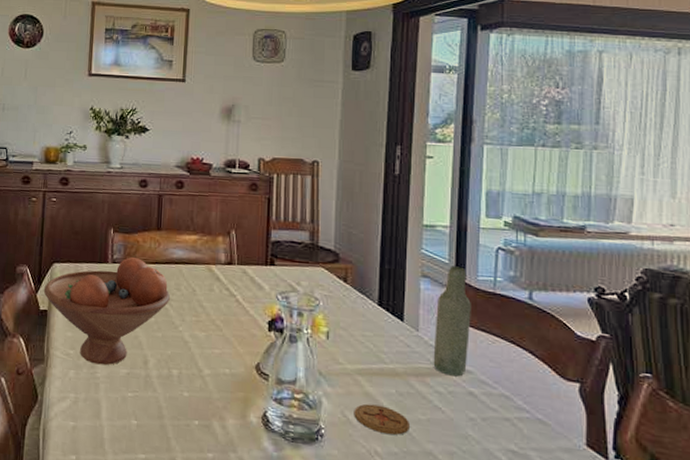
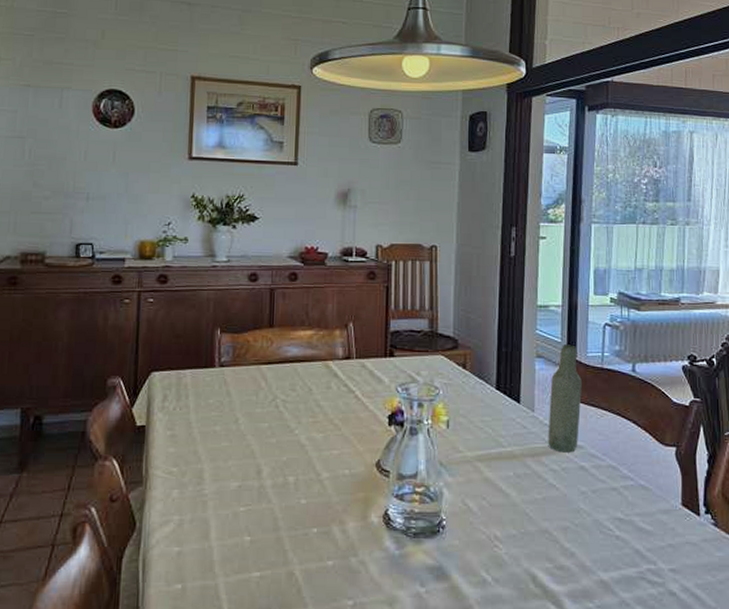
fruit bowl: present [43,256,170,366] -> none [140,358,284,480]
coaster: present [354,403,409,435] -> none [474,489,527,518]

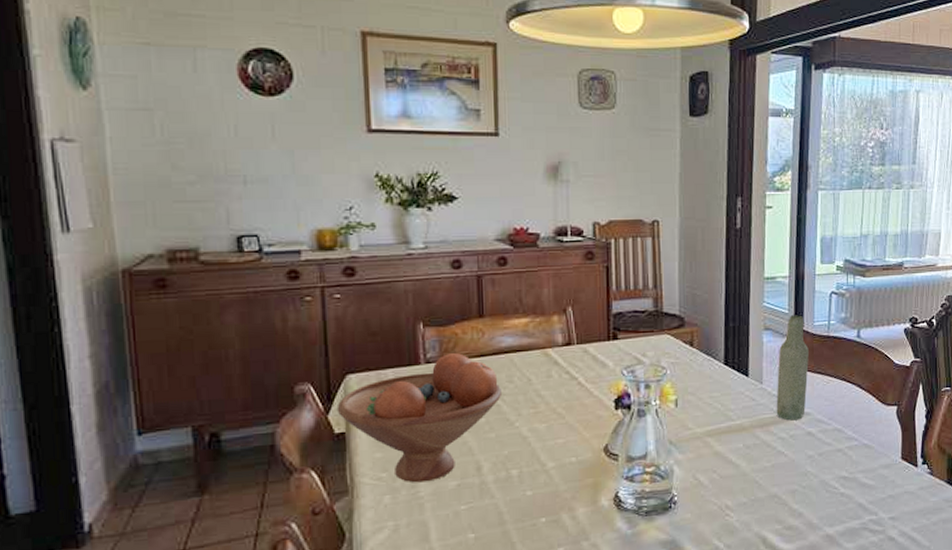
fruit bowl: none [140,358,284,480] -> present [336,352,501,483]

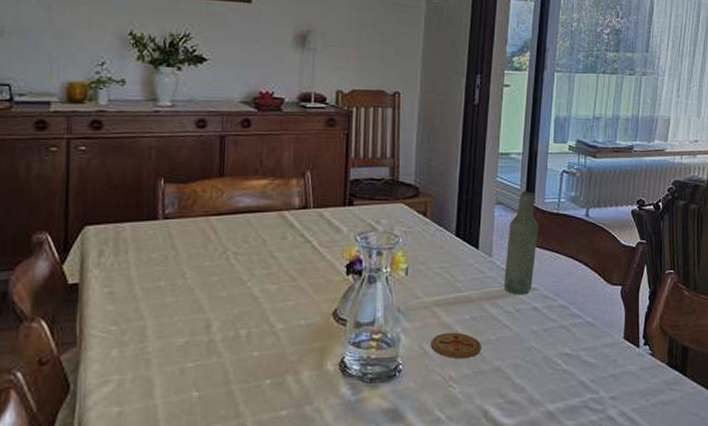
fruit bowl: present [336,352,501,483] -> none [72,209,236,338]
coaster: none [705,461,756,488] -> present [430,332,481,359]

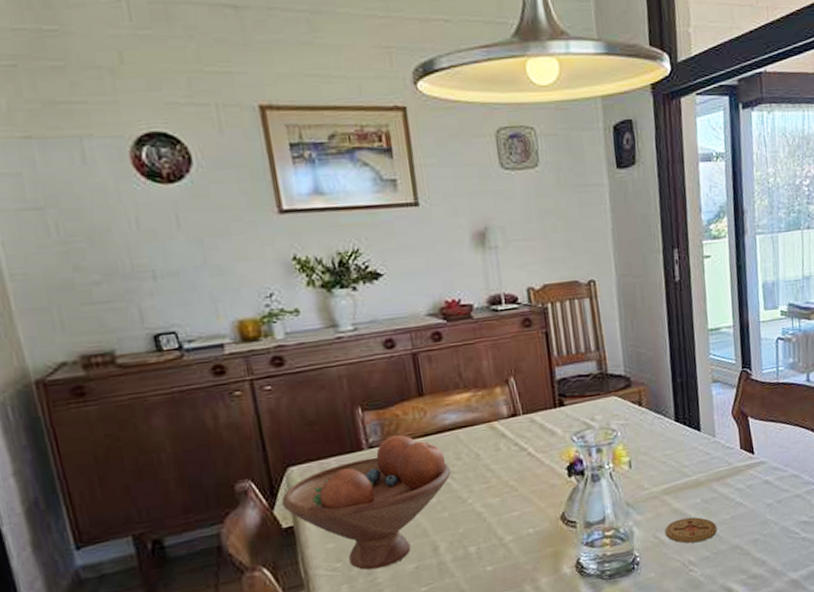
fruit bowl: none [72,209,236,338] -> present [281,434,451,570]
bottle: present [504,191,538,295] -> none [729,364,761,472]

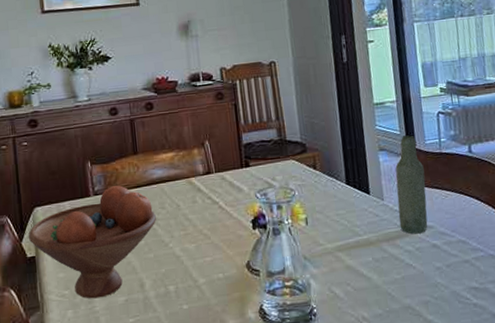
coaster: present [665,517,717,544] -> none [339,274,389,300]
bottle: none [729,364,761,472] -> present [395,135,428,234]

